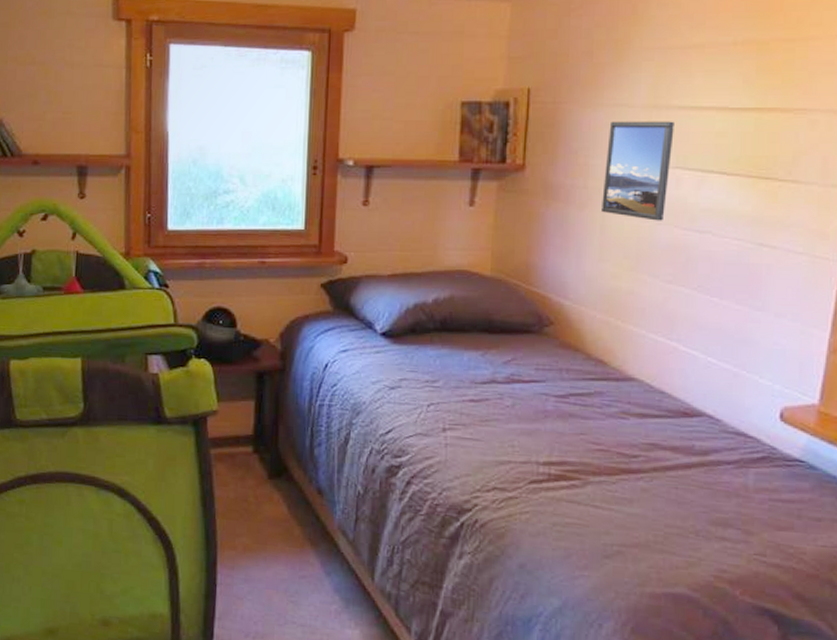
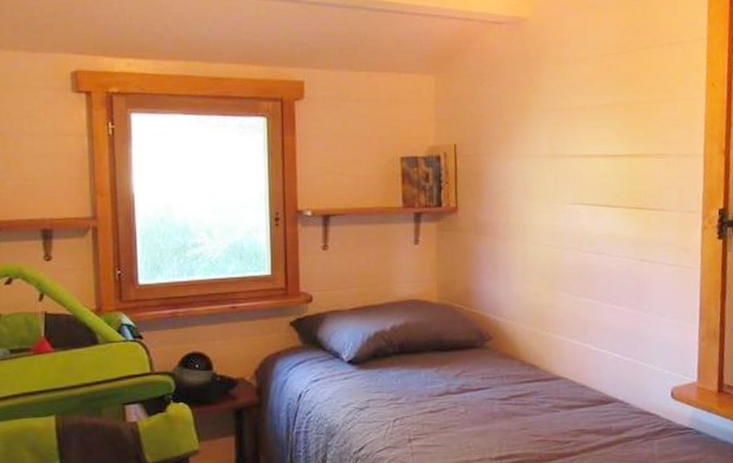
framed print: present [602,121,674,221] -> none [521,167,571,247]

